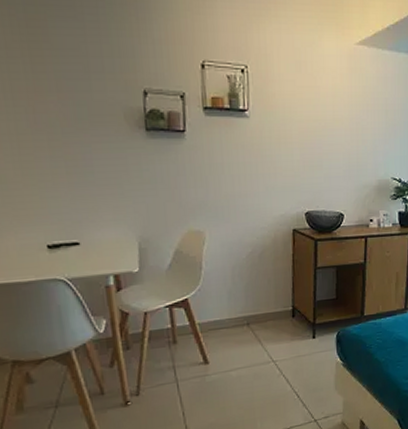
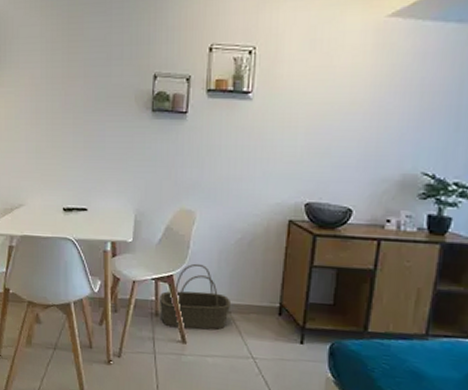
basket: none [175,282,249,352] -> present [159,263,232,330]

